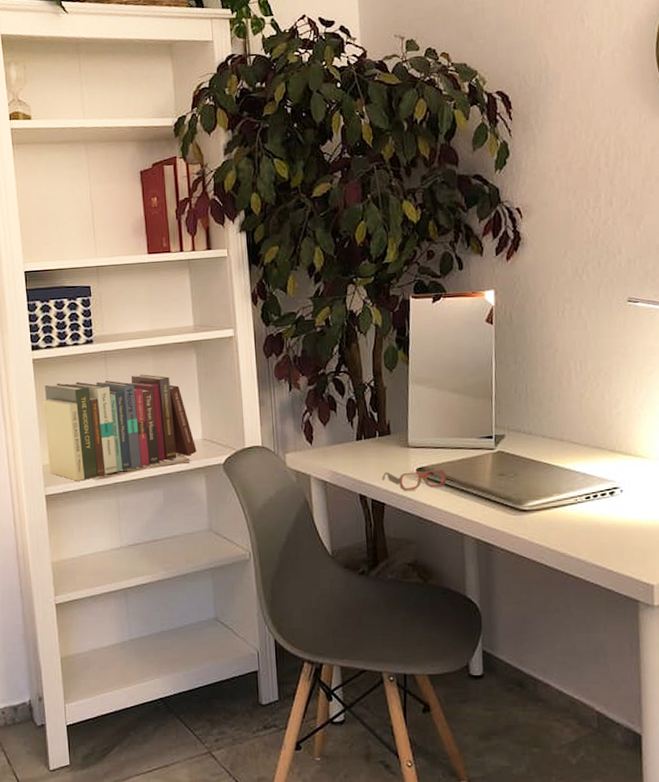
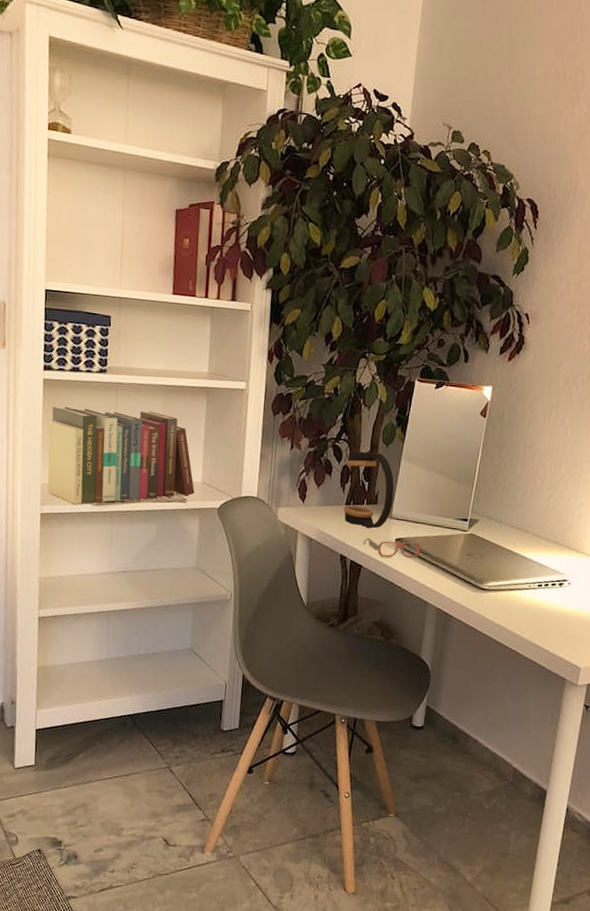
headphones: none [350,380,407,462] -> present [343,451,395,529]

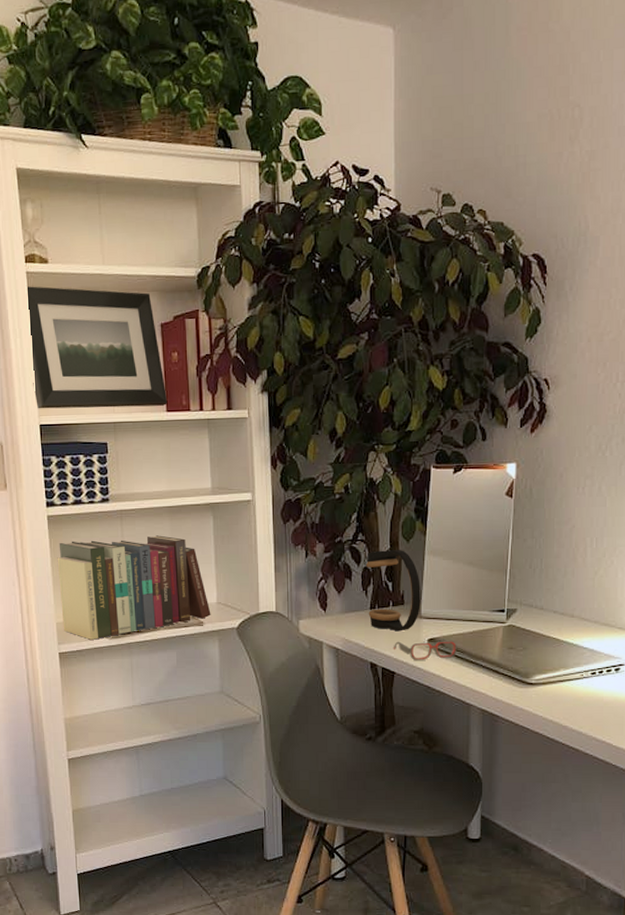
picture frame: none [43,153,175,288] -> present [28,286,168,409]

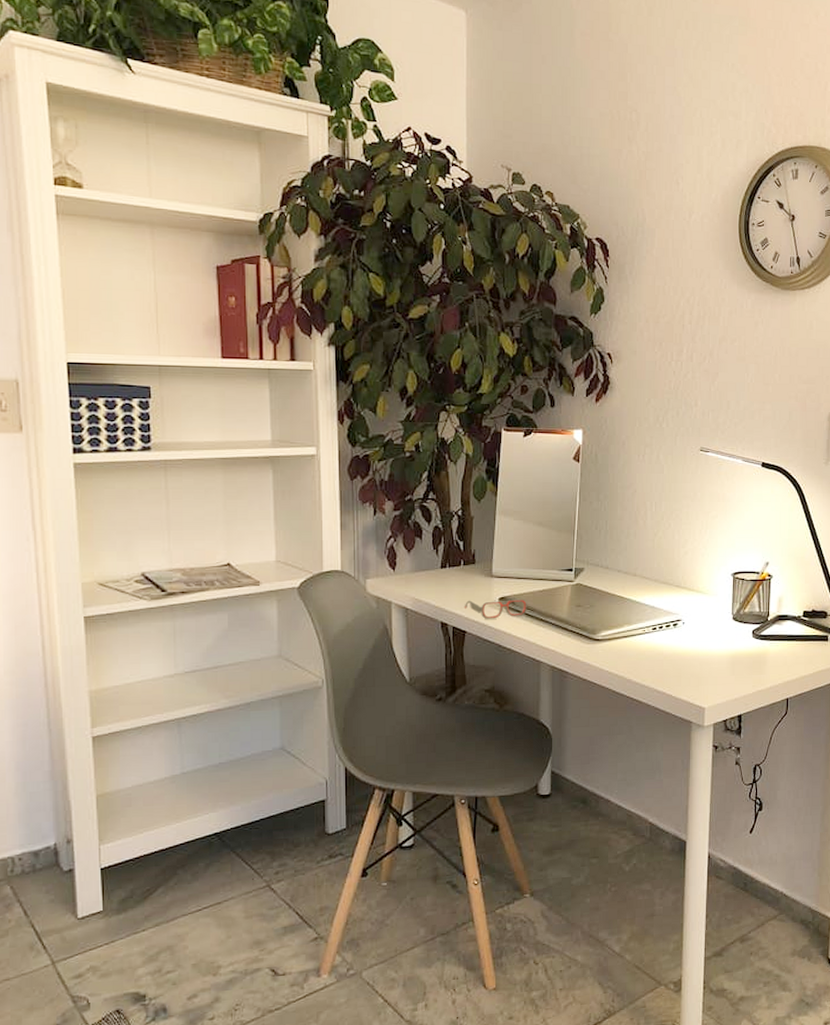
picture frame: present [28,286,168,409] -> none [56,211,223,352]
books: present [57,535,211,640] -> none [85,488,269,602]
headphones: present [366,550,421,632] -> none [437,509,492,590]

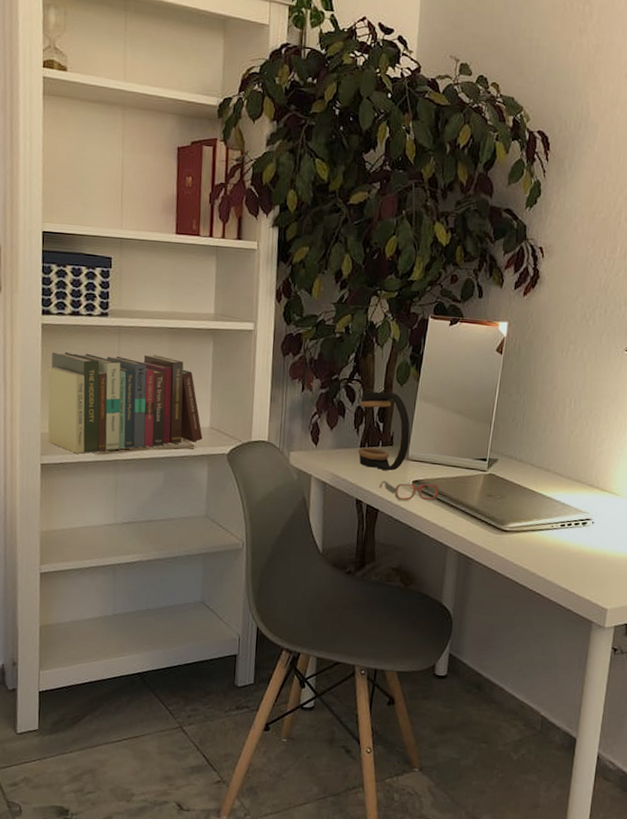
books: none [85,488,269,602] -> present [47,351,203,454]
headphones: none [437,509,492,590] -> present [358,391,410,471]

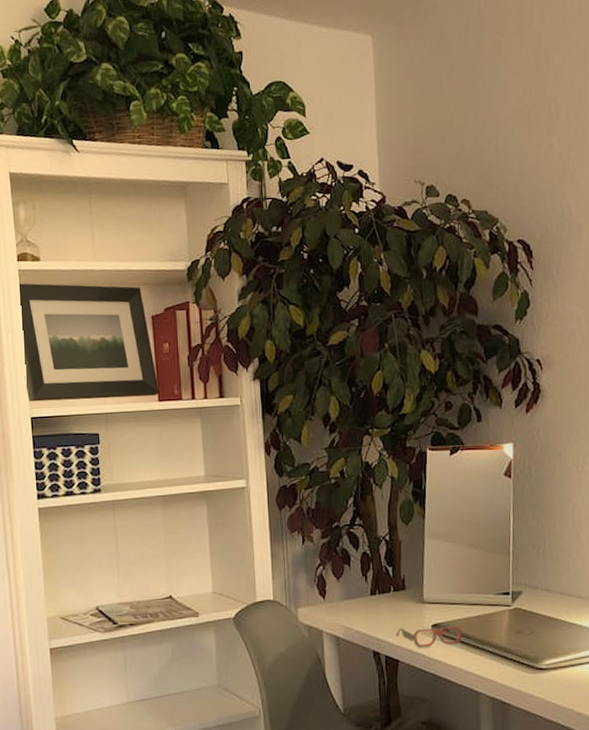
picture frame: none [39,91,178,228] -> present [20,283,160,402]
books: present [47,351,203,454] -> none [48,525,207,634]
headphones: present [358,391,410,471] -> none [365,533,423,618]

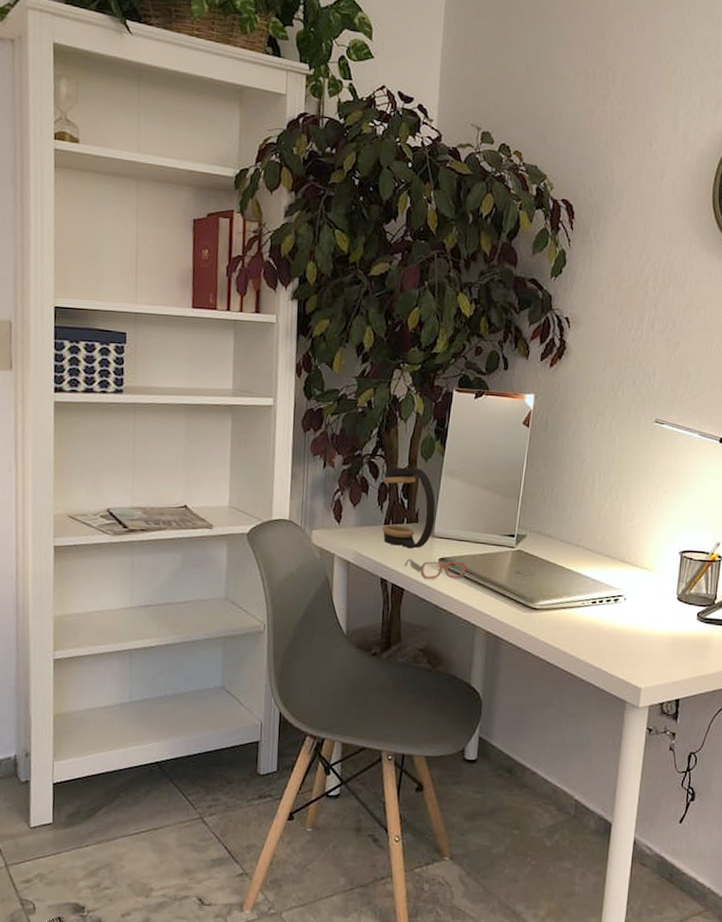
picture frame: present [20,283,160,402] -> none [51,164,194,302]
headphones: none [365,533,423,618] -> present [382,467,436,549]

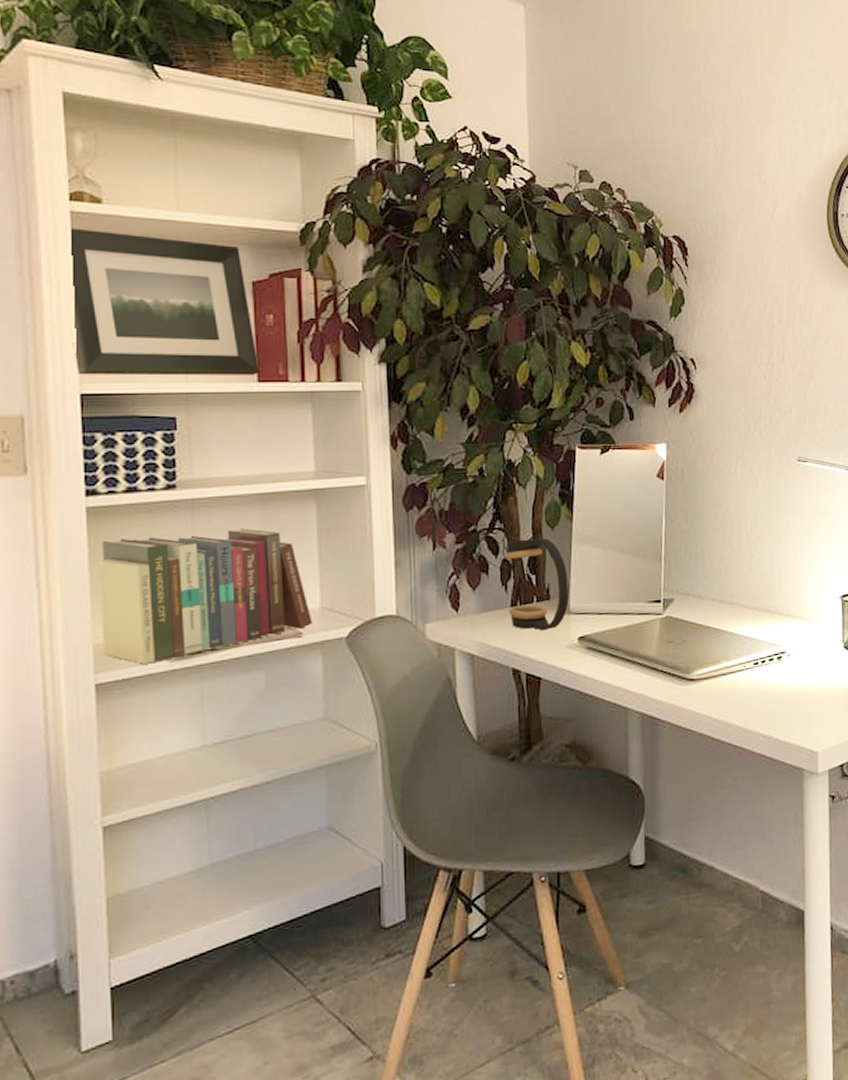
picture frame: none [51,164,194,302] -> present [71,228,260,376]
books: none [60,430,222,535] -> present [98,528,313,664]
spectacles: present [404,558,468,580] -> none [538,635,612,664]

